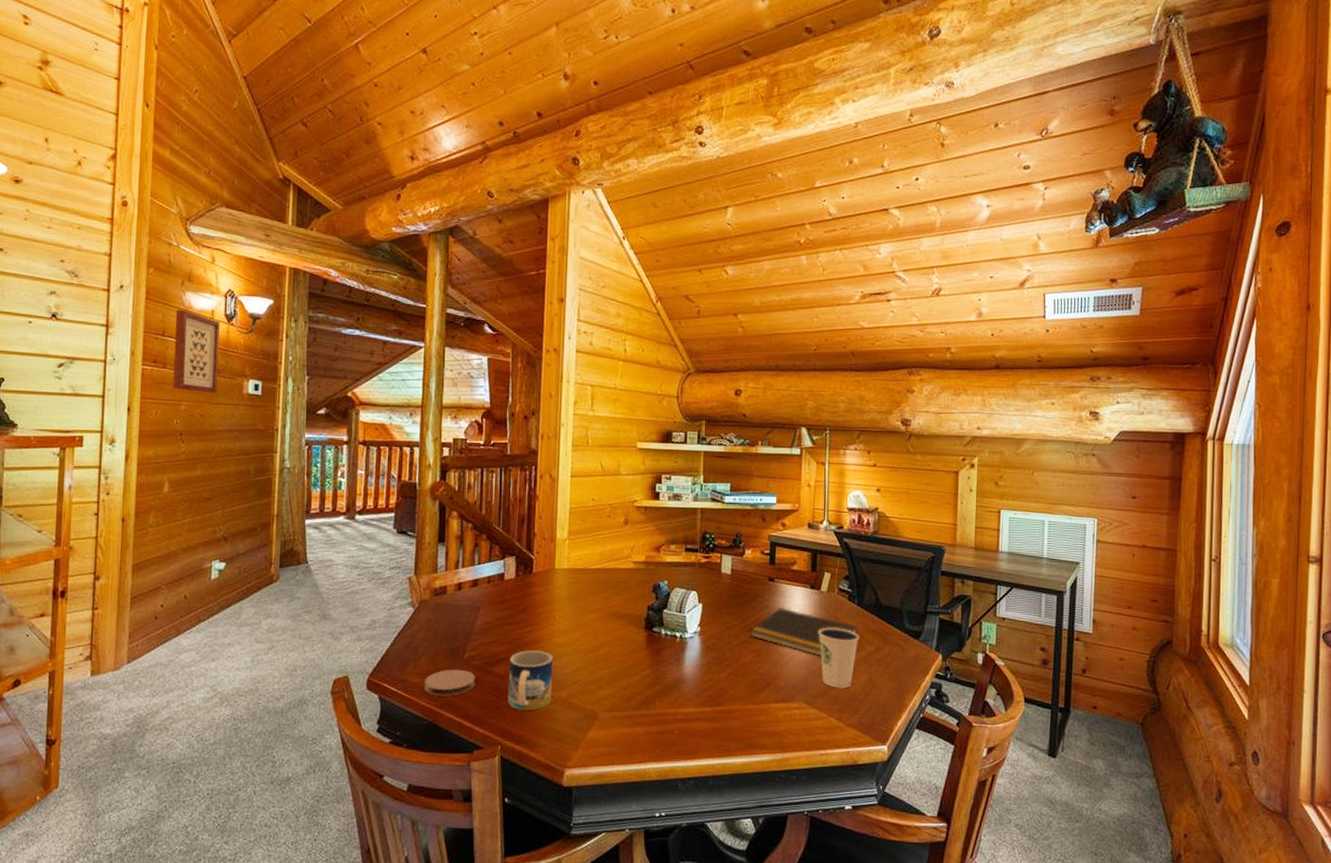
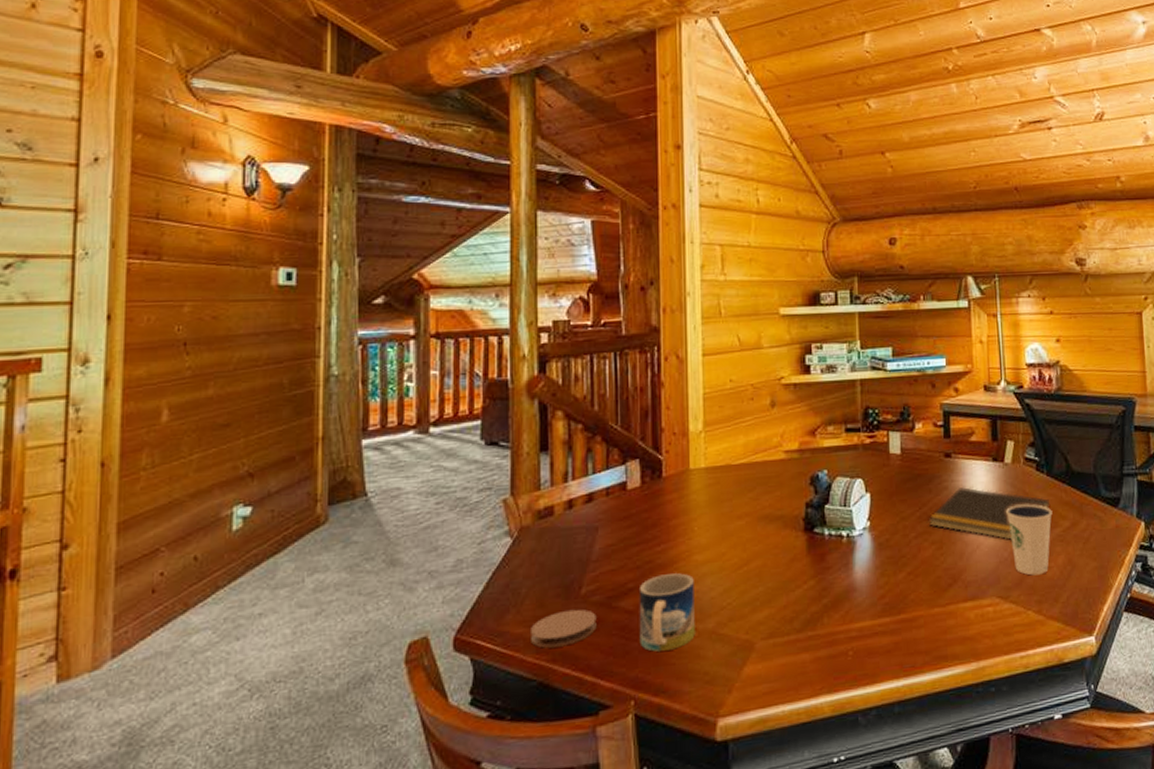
wall art: present [173,309,220,393] -> none [172,184,236,288]

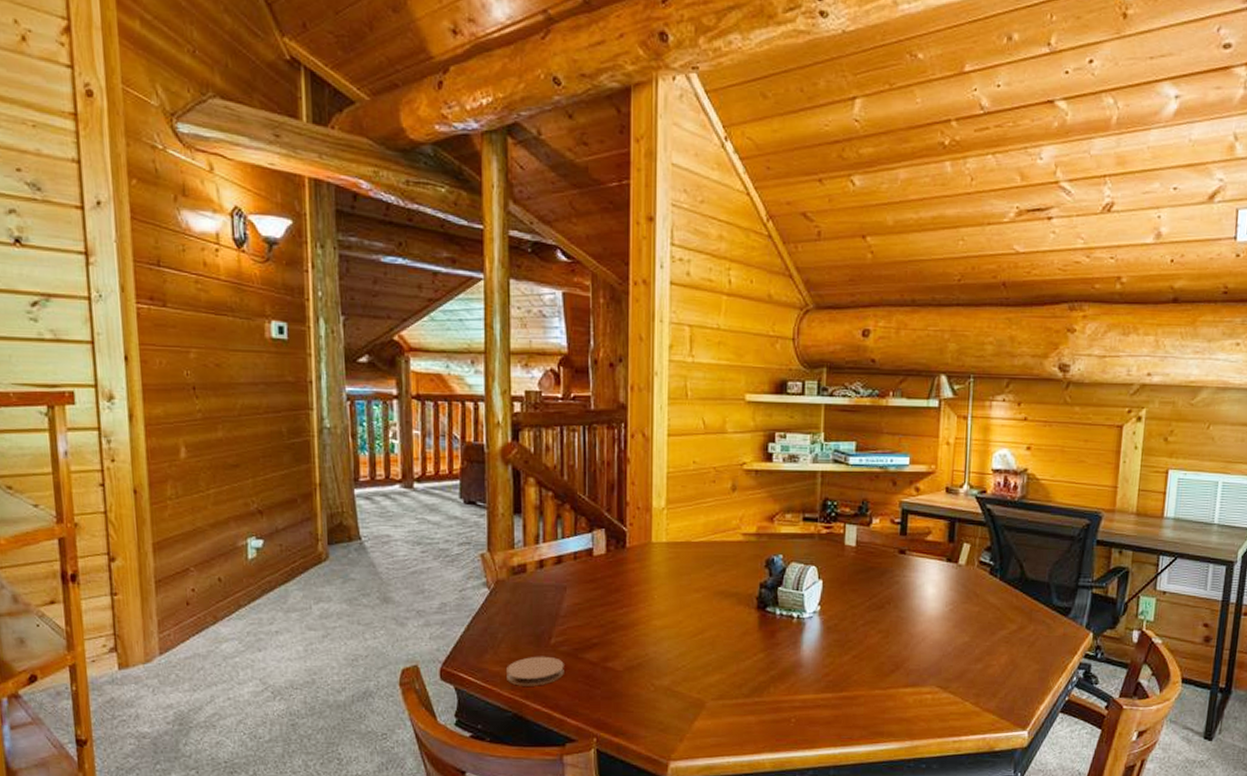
mug: present [638,573,695,652] -> none [602,634,652,700]
notepad: present [928,486,1051,540] -> none [876,582,1000,636]
dixie cup: present [1006,503,1053,576] -> none [955,604,1001,671]

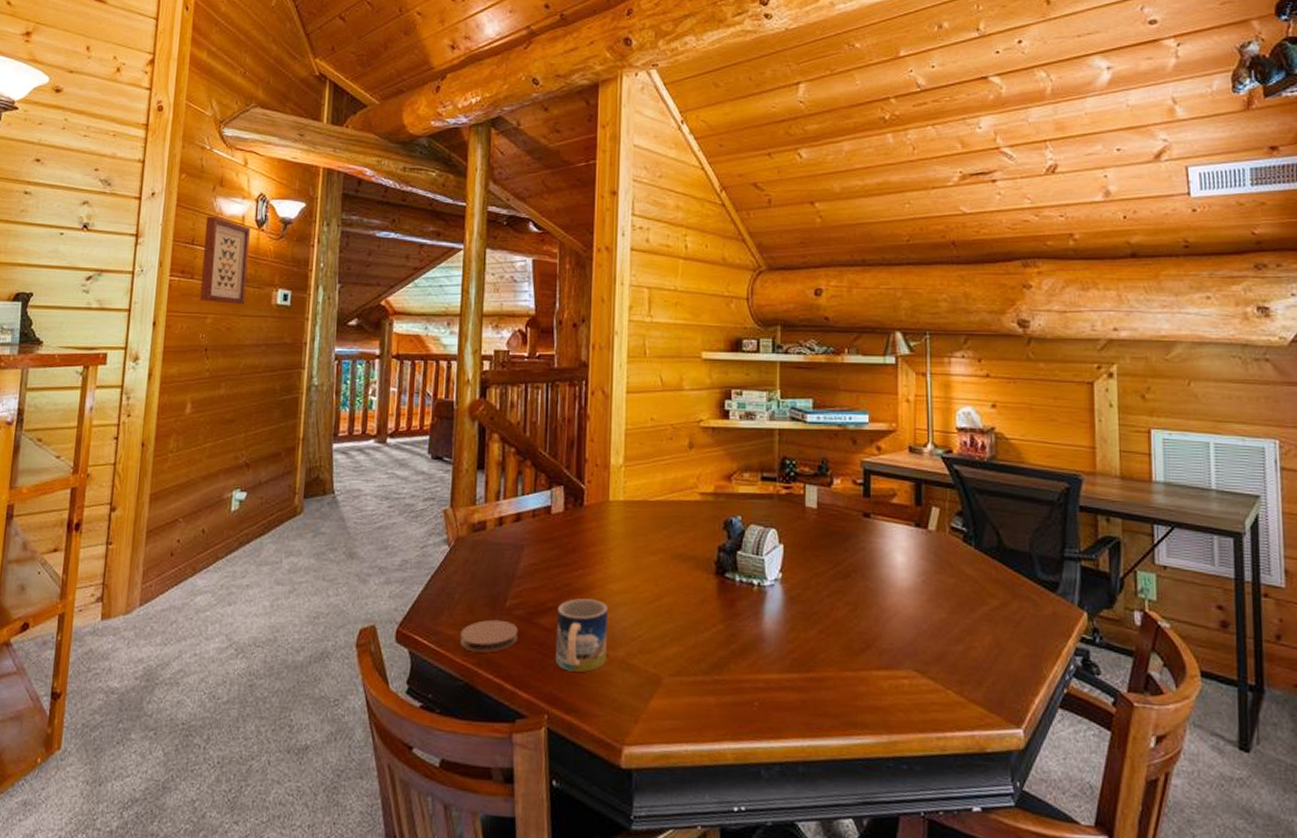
wall art: none [171,232,233,337] -> present [200,216,250,304]
mug: none [602,634,652,700] -> present [555,598,608,672]

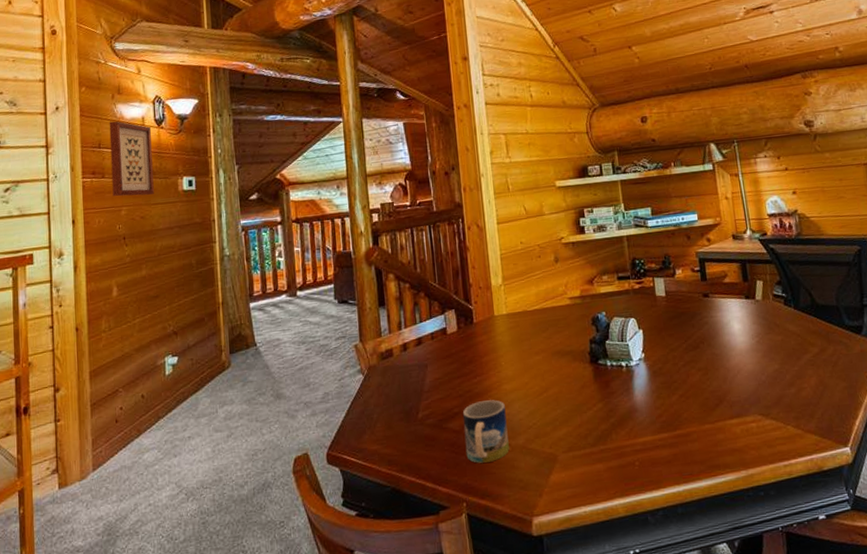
coaster: present [460,619,518,653] -> none [383,430,433,461]

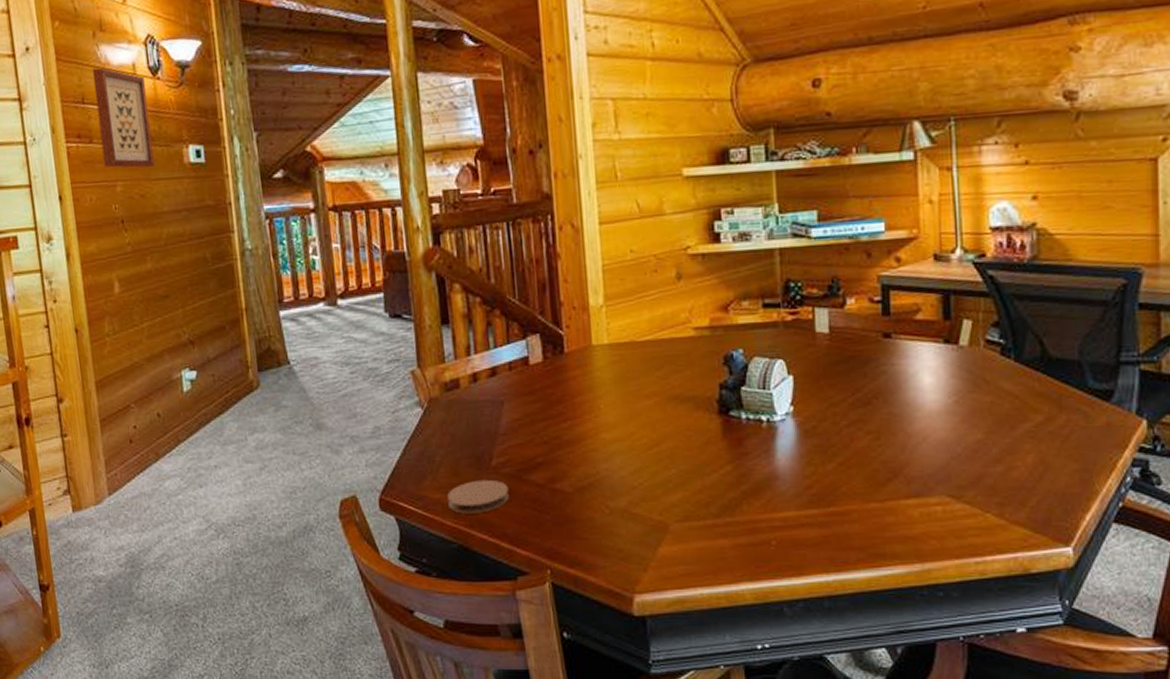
coaster: none [383,430,433,461] -> present [447,479,509,514]
mug: present [462,399,510,463] -> none [547,450,607,525]

